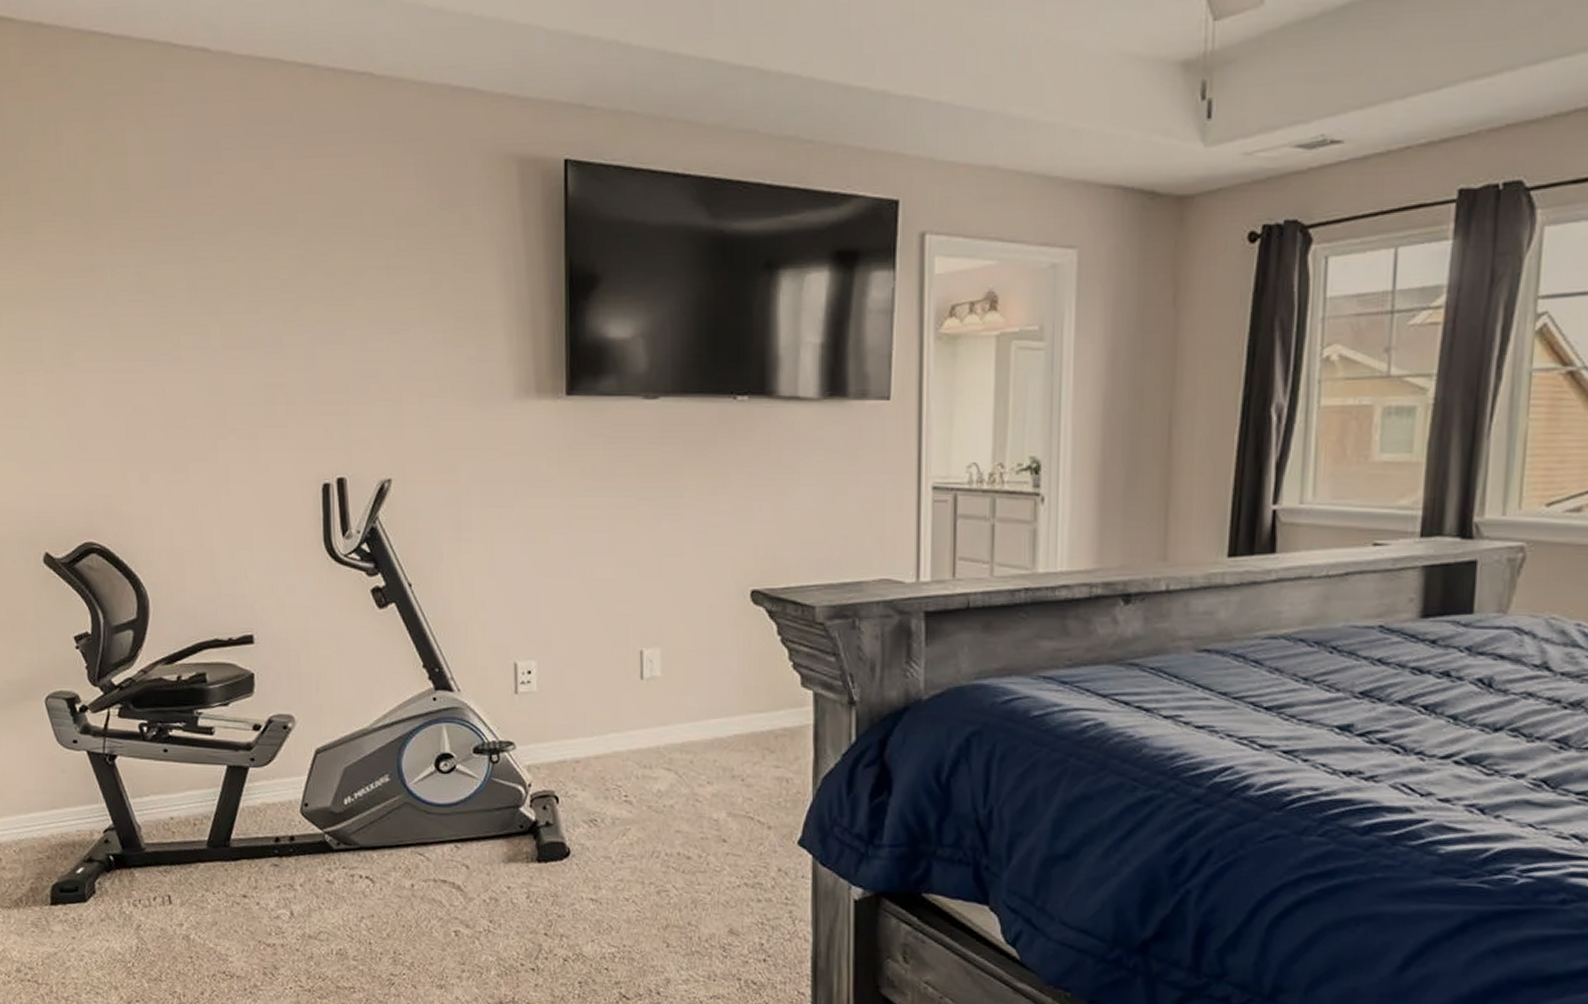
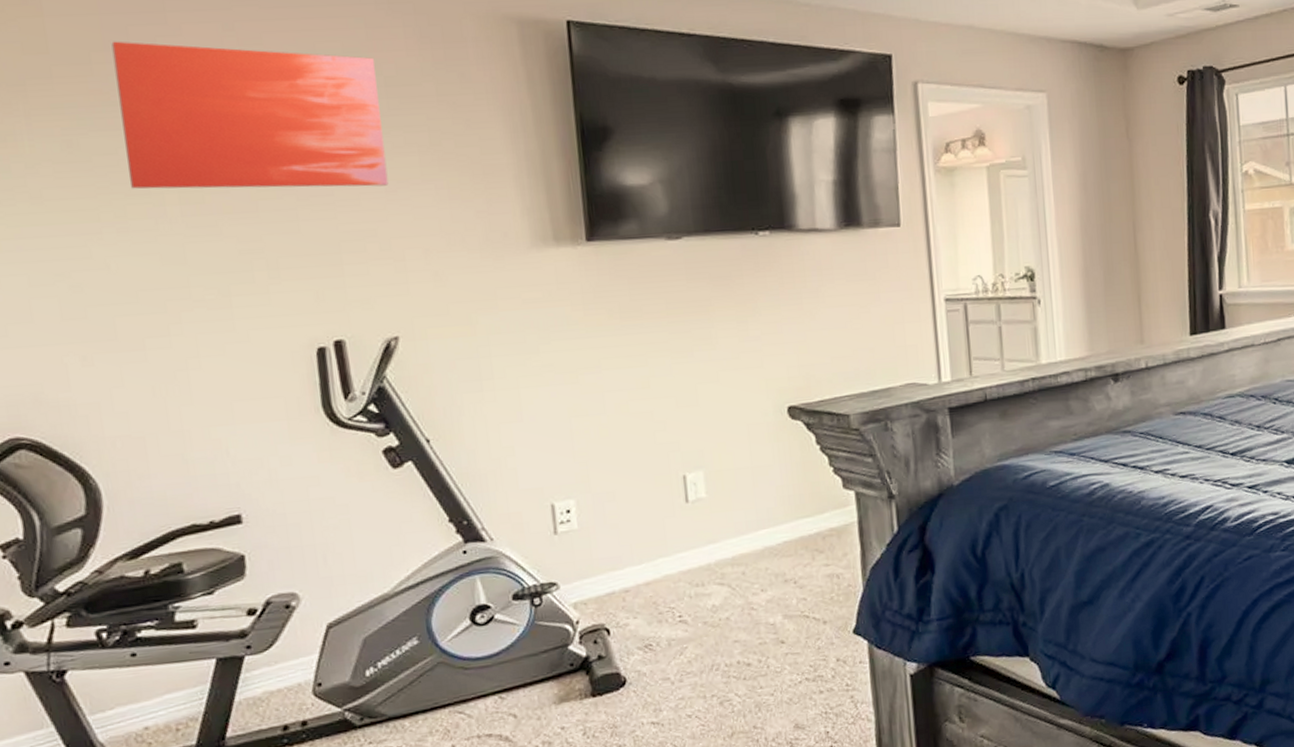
wall art: none [176,178,392,328] -> present [111,41,389,189]

